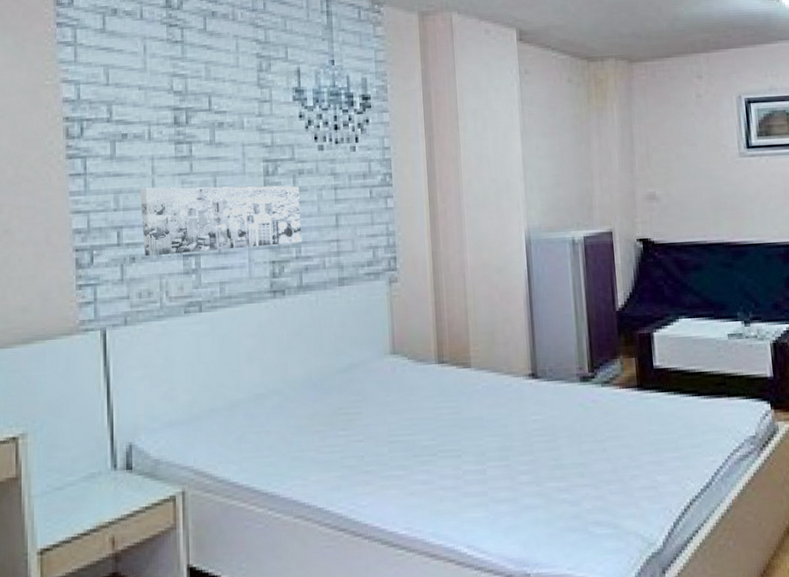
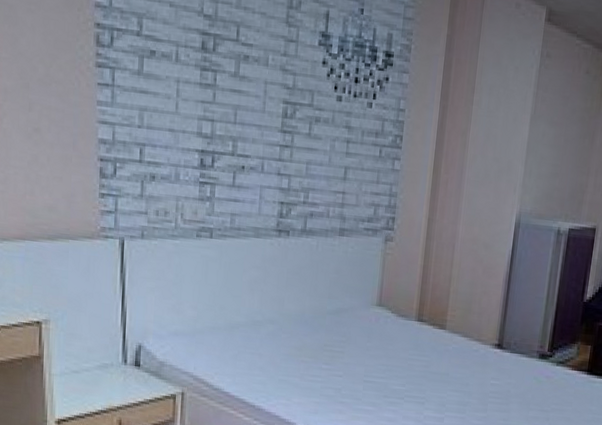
wall art: present [140,186,302,257] -> none [163,109,314,189]

